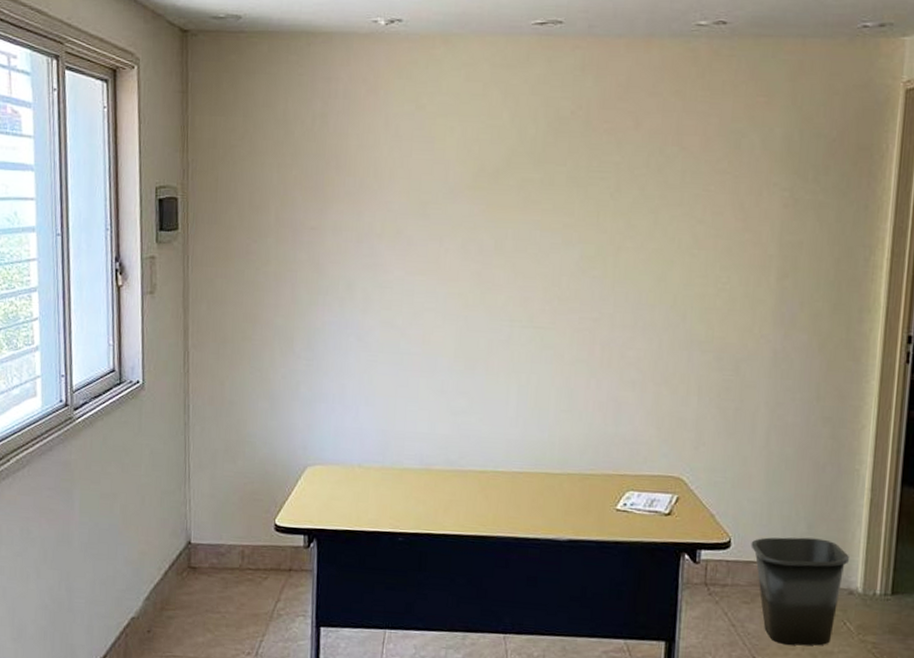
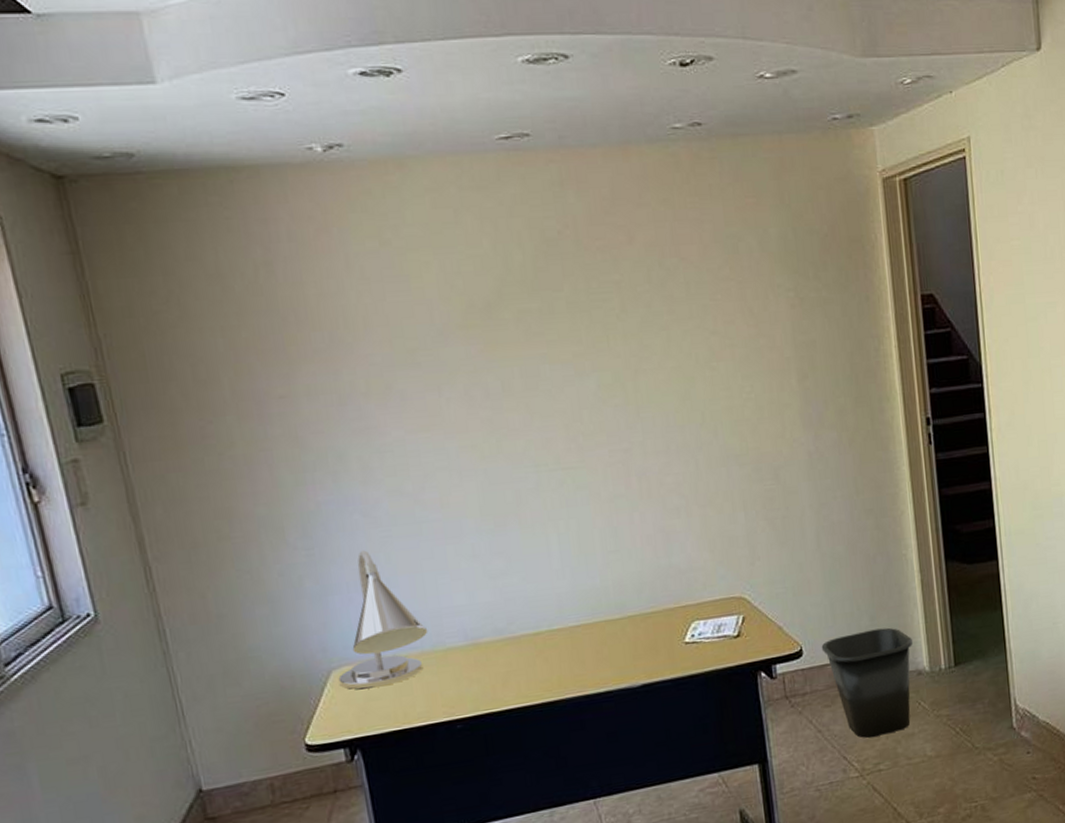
table lamp: none [311,369,391,490] -> present [338,550,428,690]

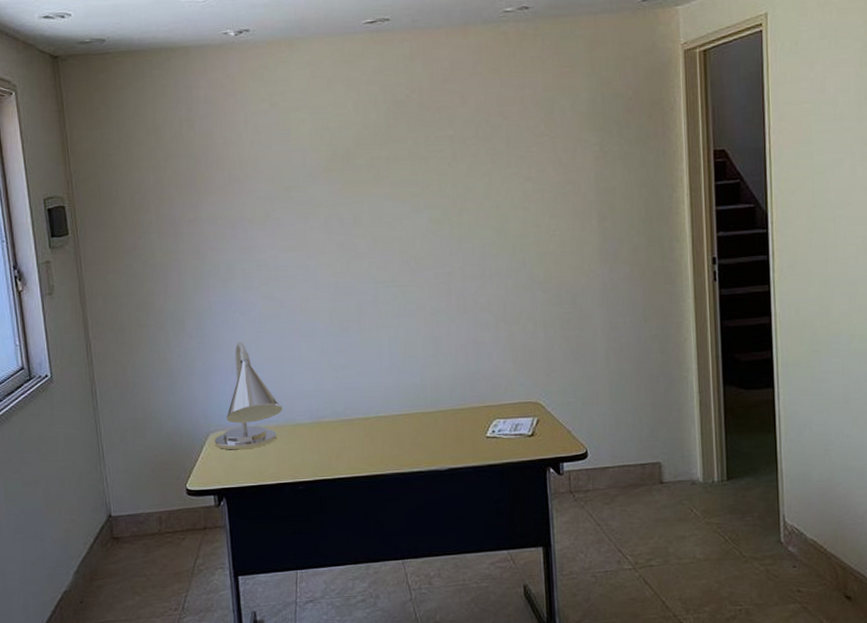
waste bin: present [821,627,914,738] -> none [604,440,689,535]

